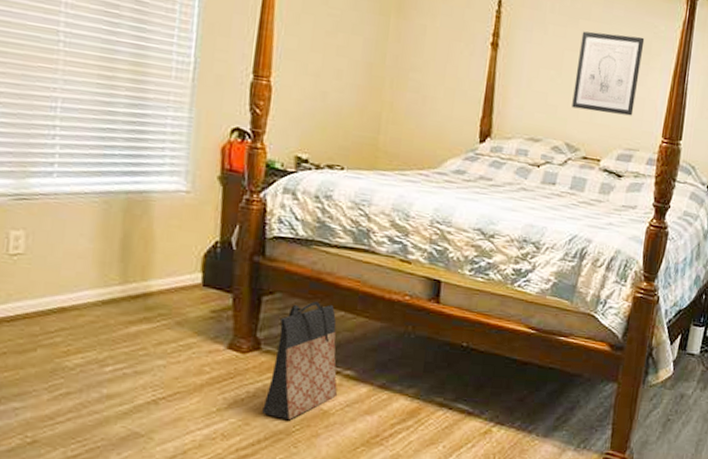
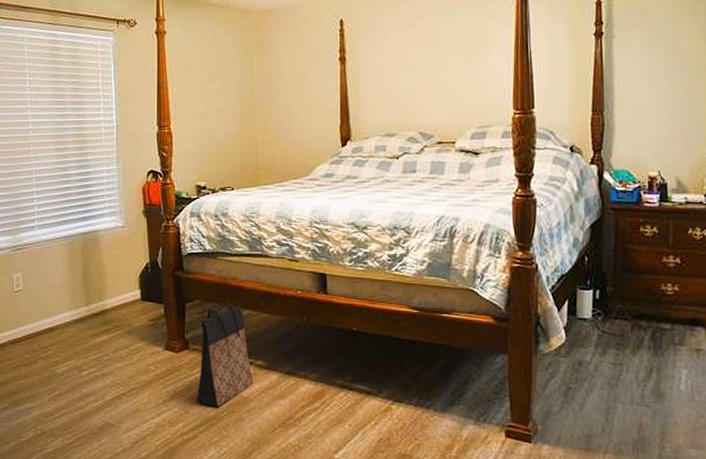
wall art: present [572,31,645,116] -> none [419,20,481,99]

